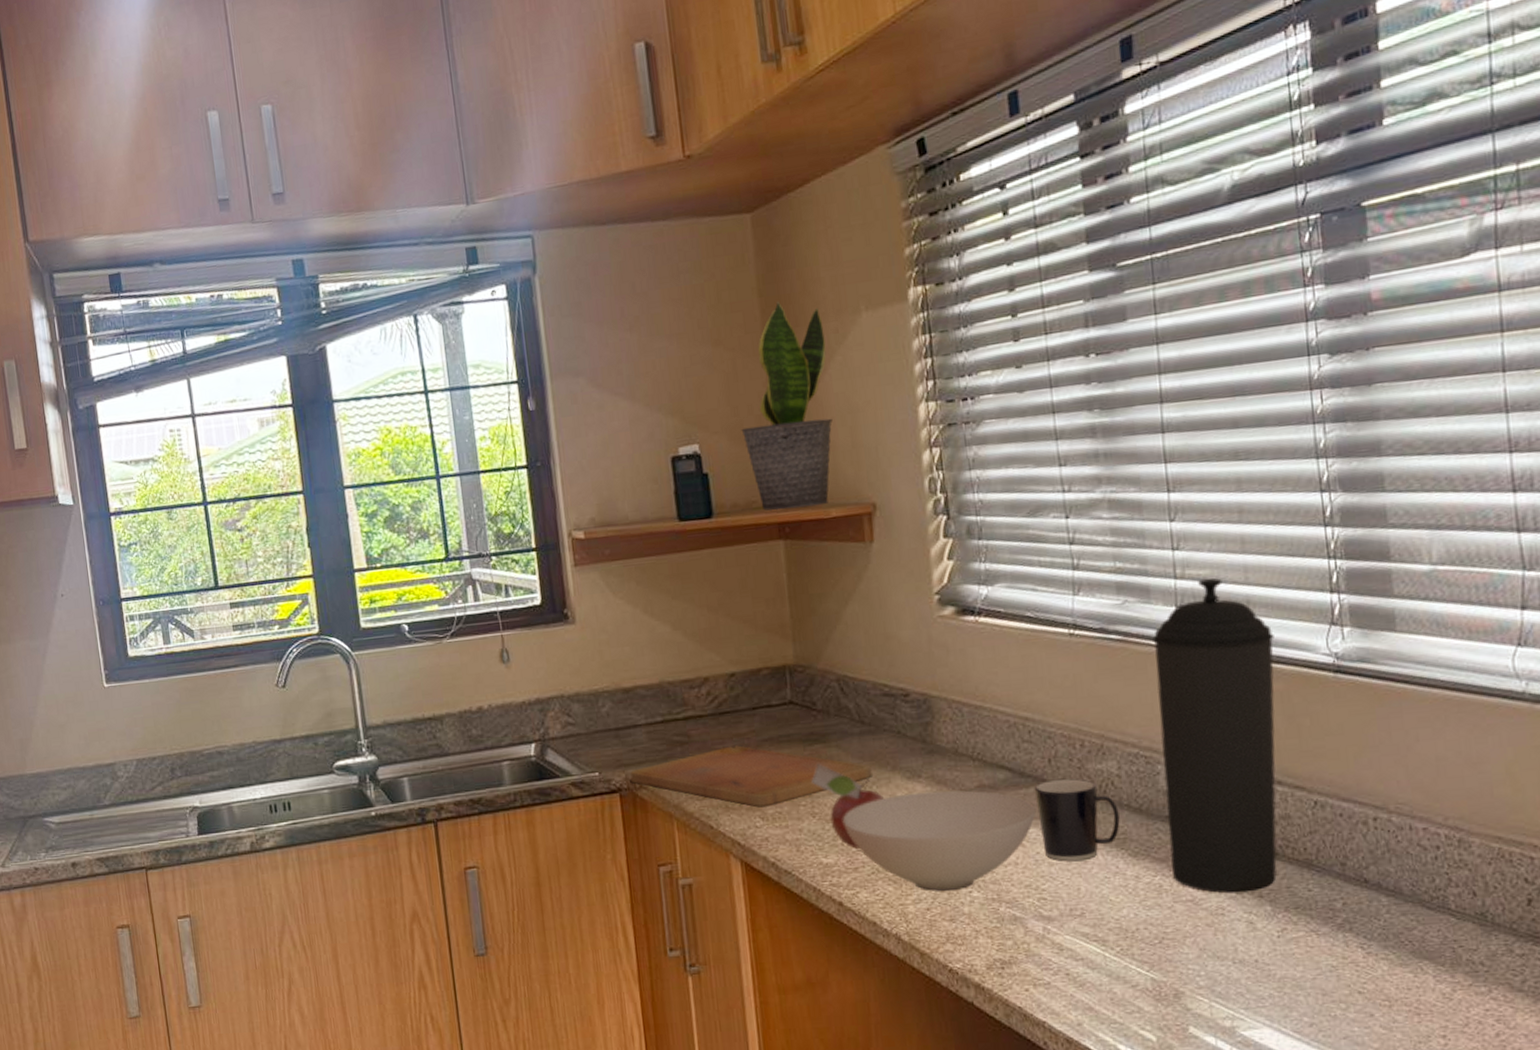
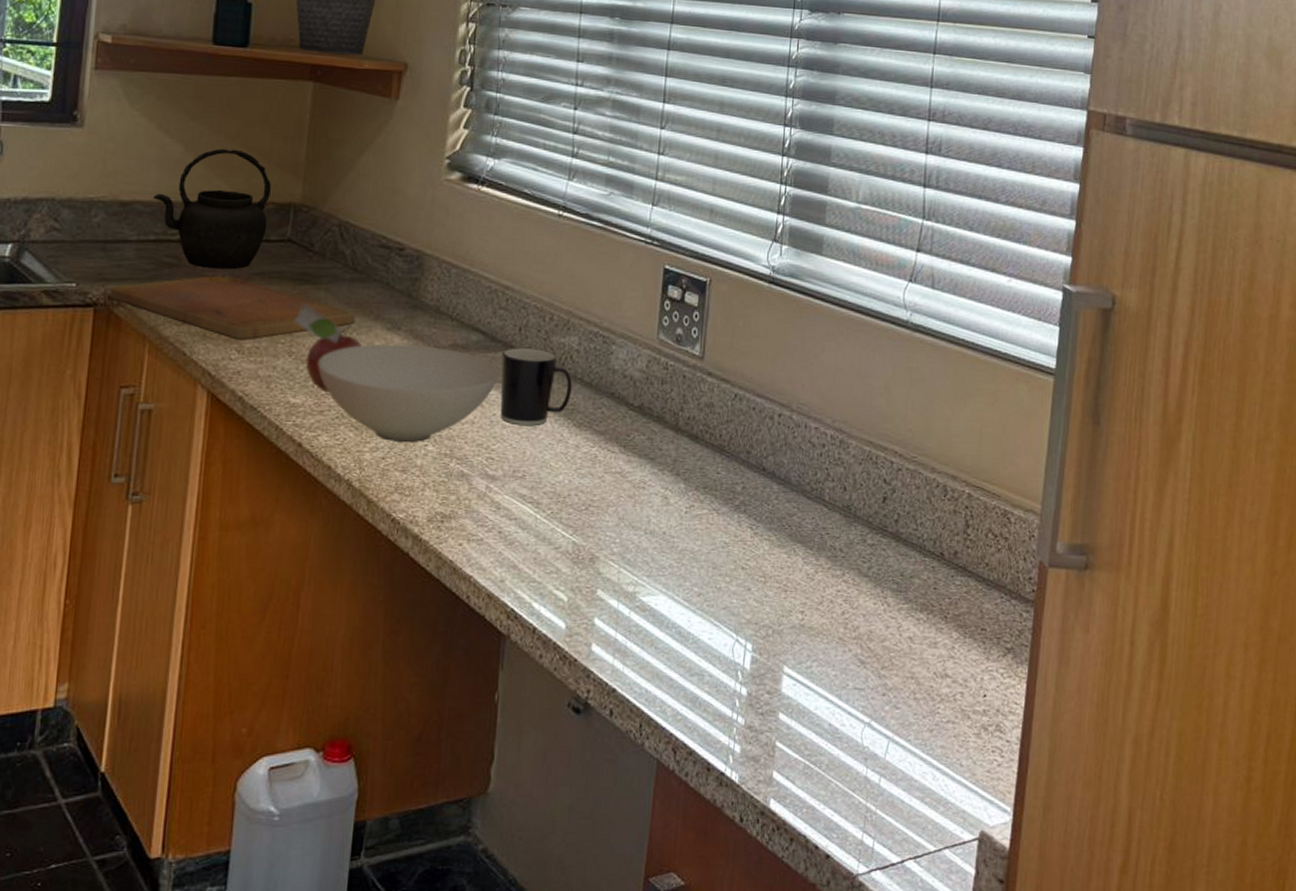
kettle: none [651,620,767,741] -> present [152,148,271,270]
canister: present [1152,578,1277,893] -> none [608,184,727,470]

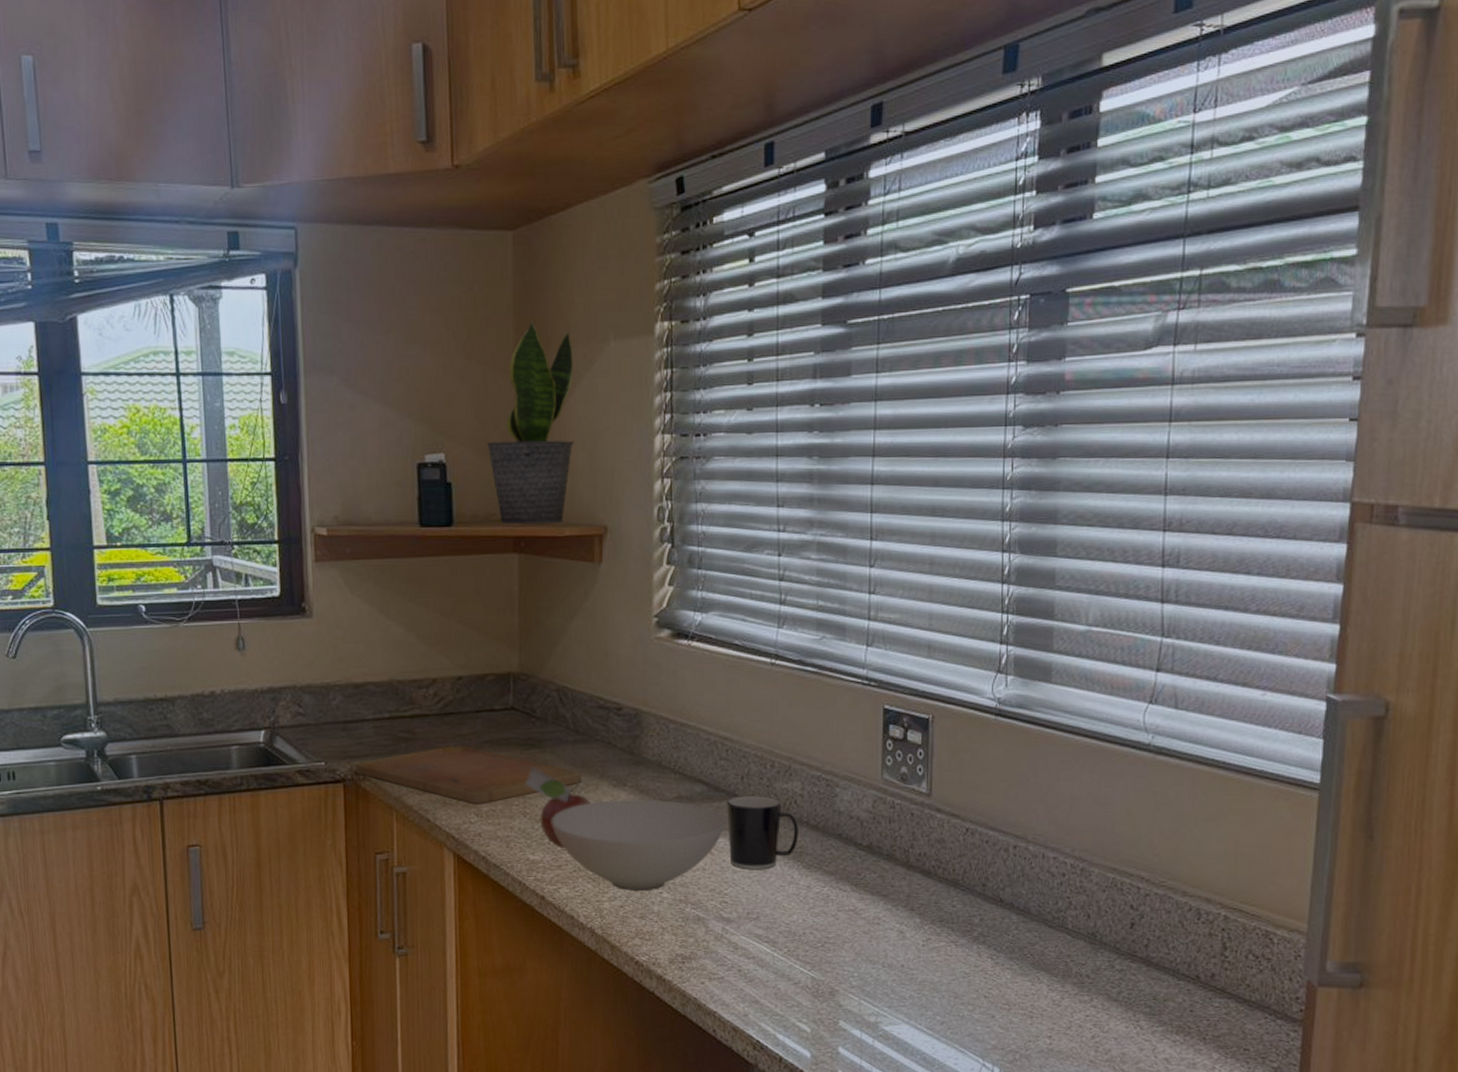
kettle: present [152,148,271,270] -> none [382,625,490,740]

